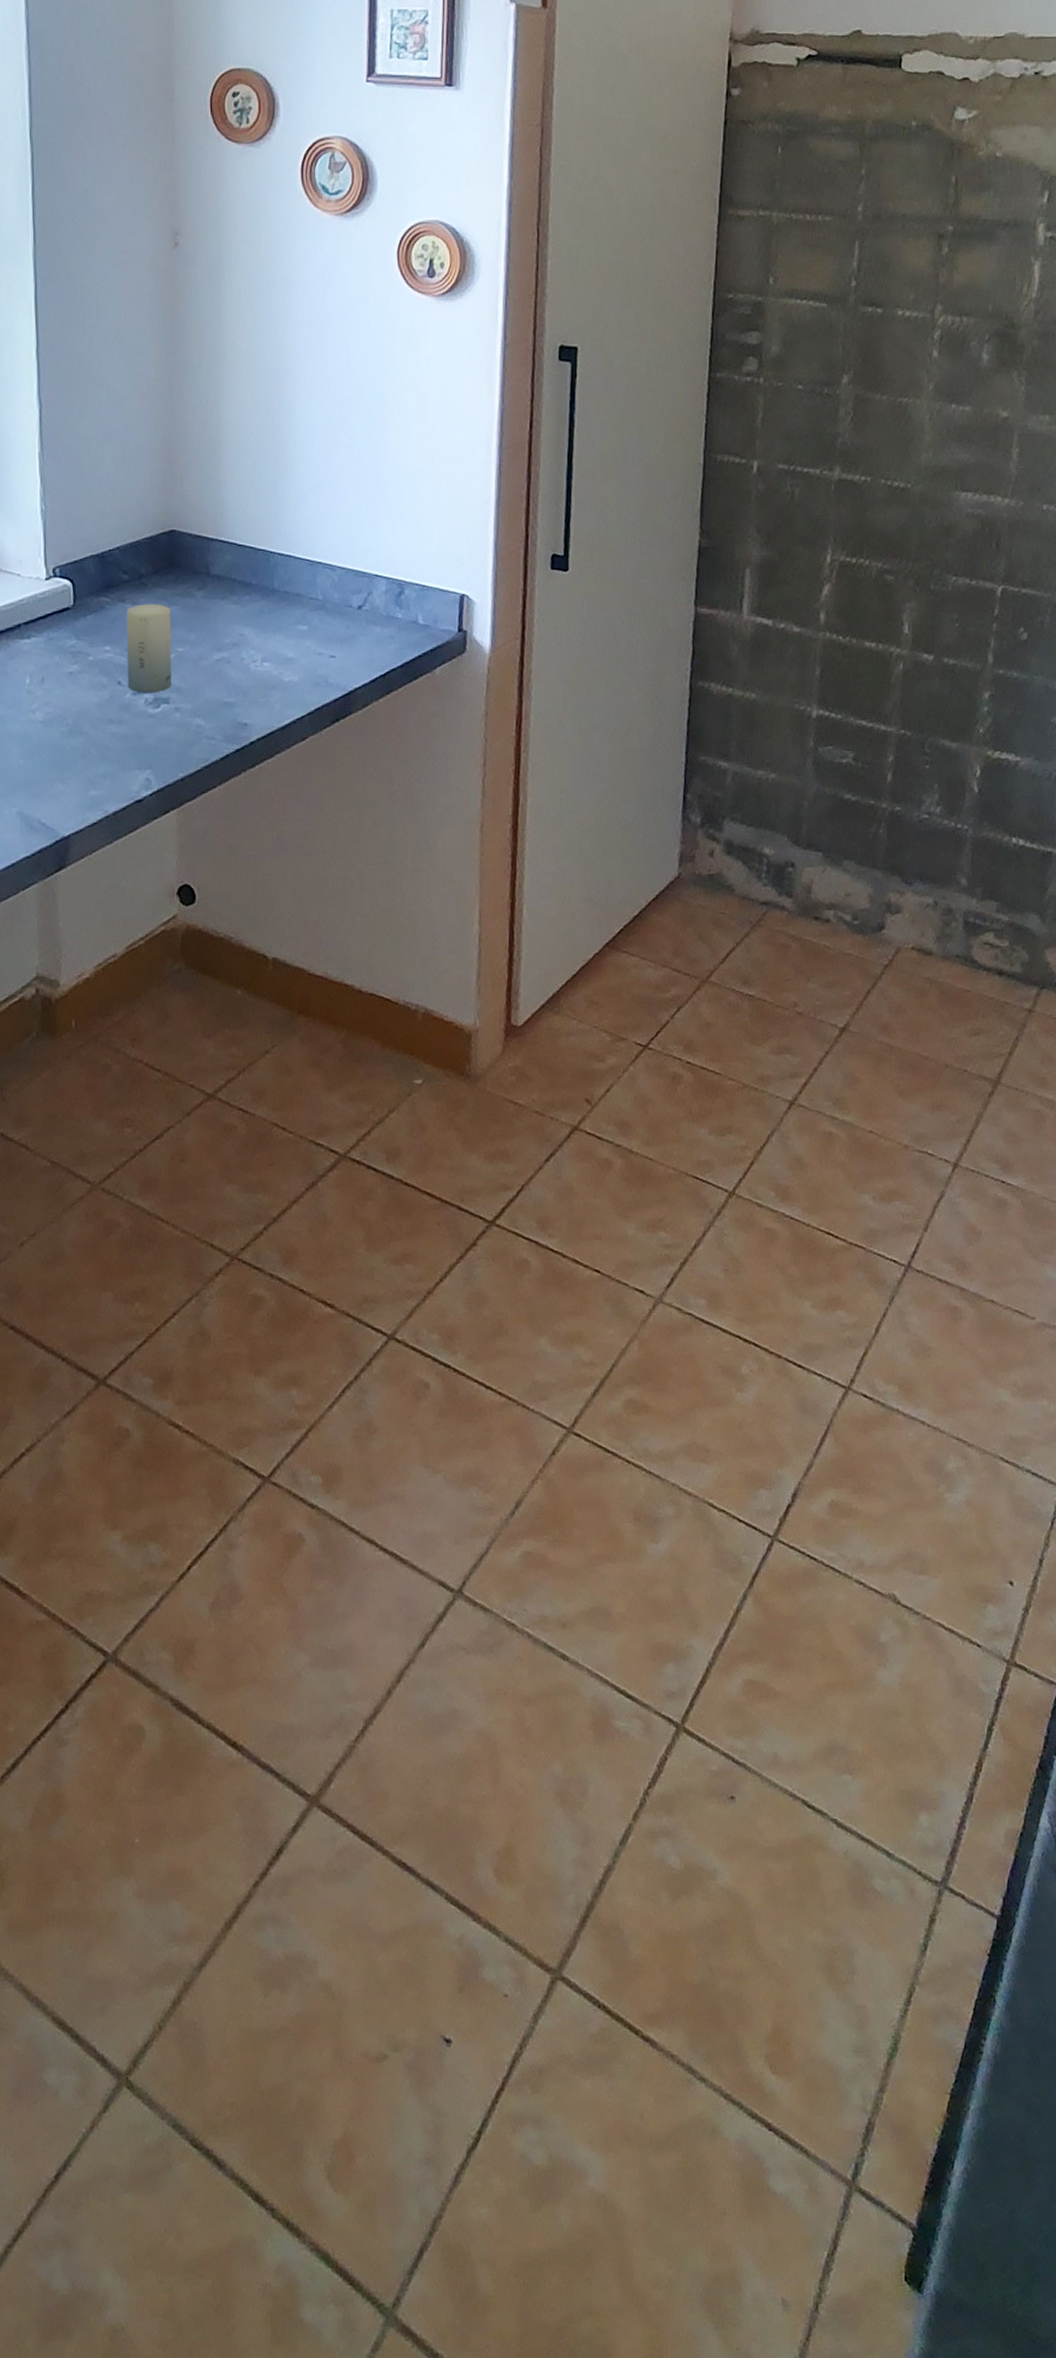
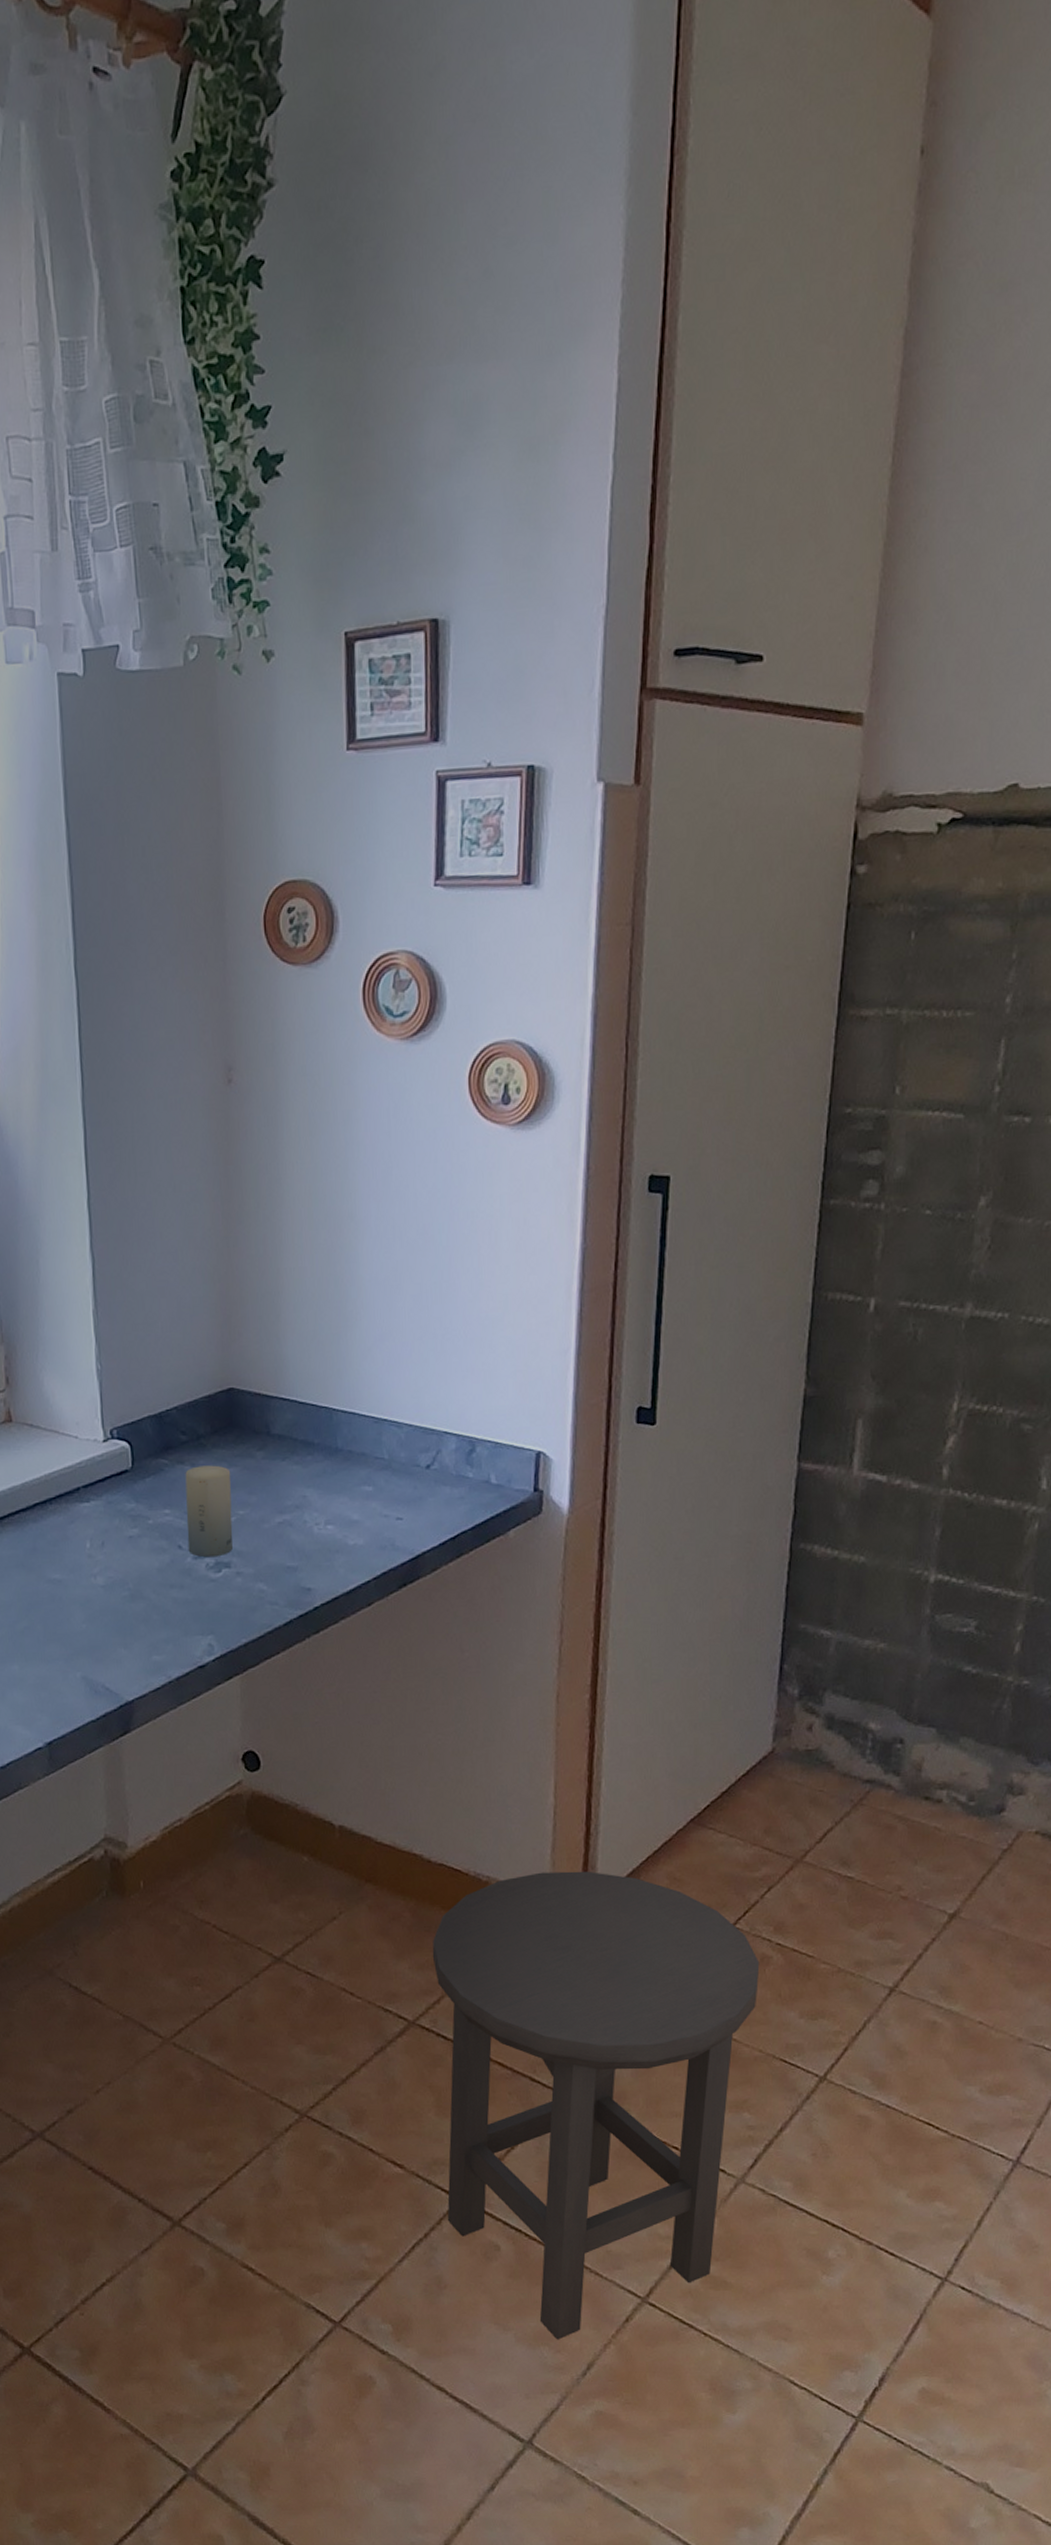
stool: none [362,996,672,1479] -> present [432,1871,760,2340]

